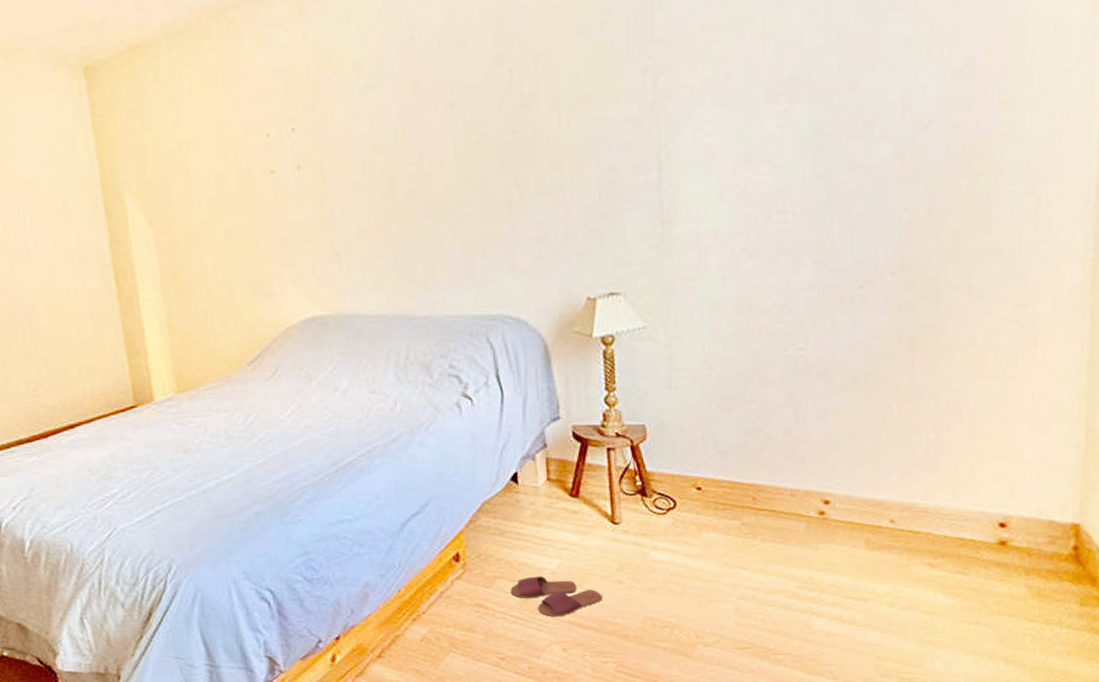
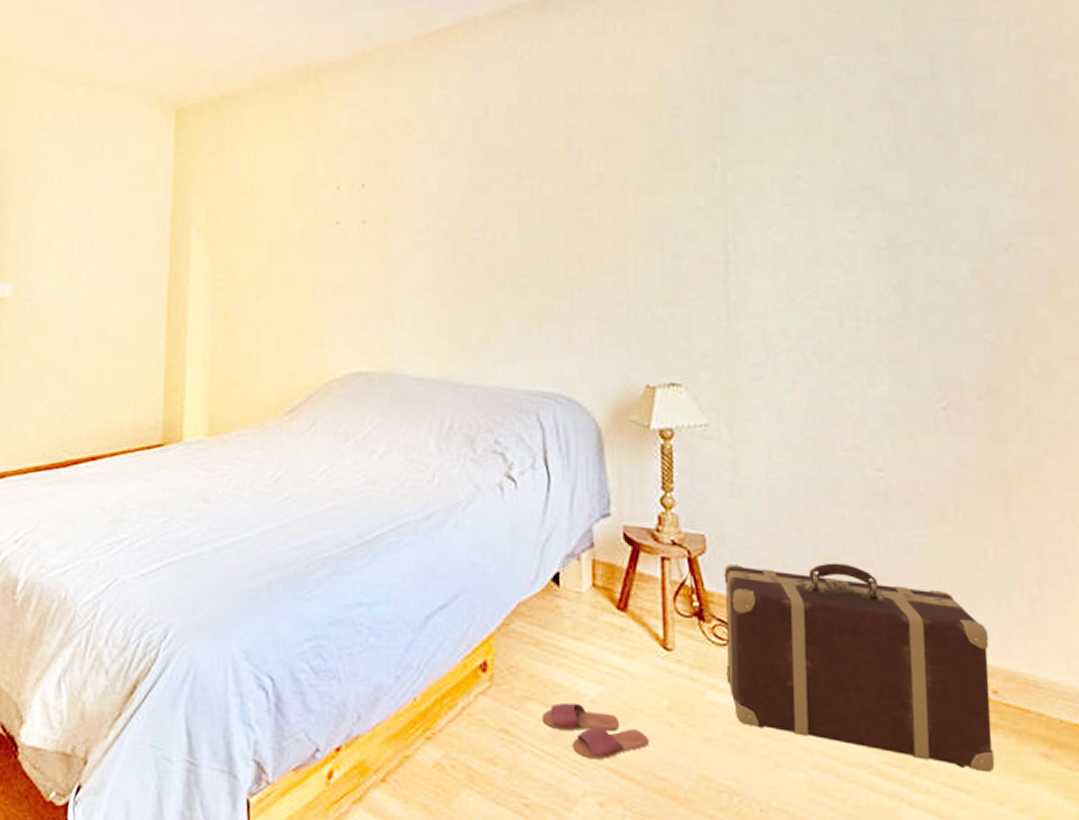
suitcase: none [663,433,889,584] -> present [724,562,995,773]

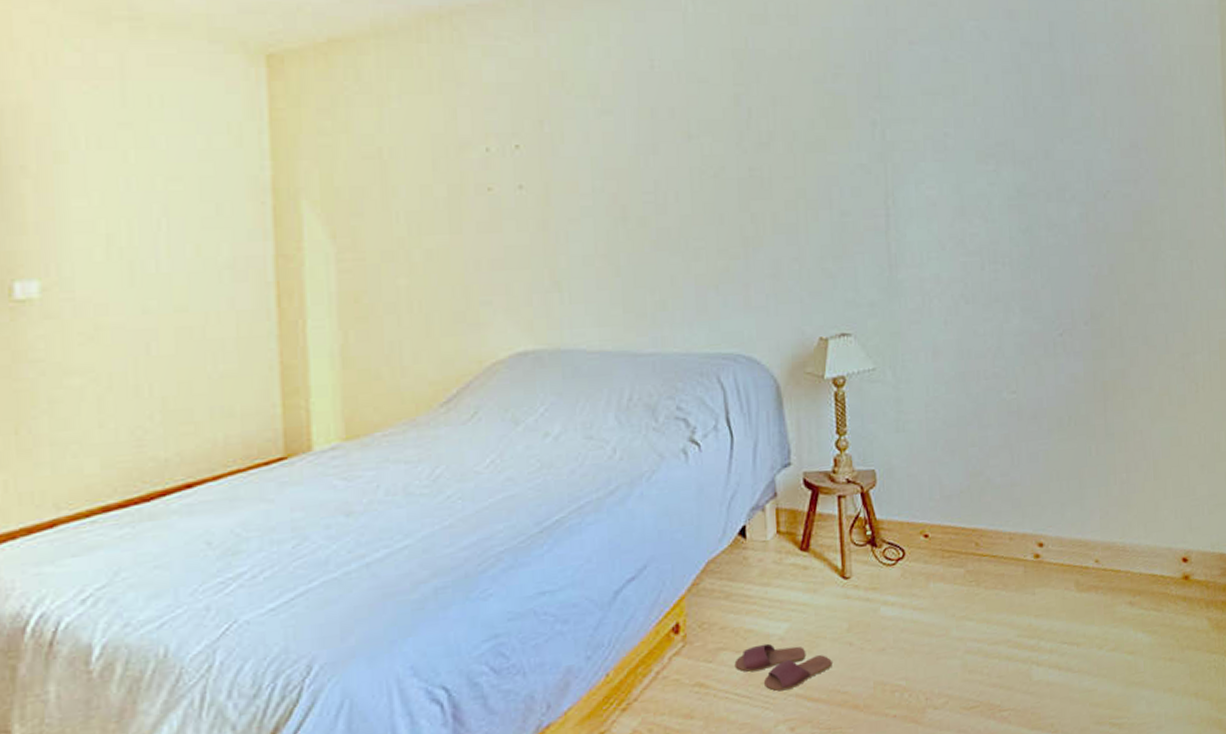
suitcase: present [724,562,995,773] -> none [892,476,1097,630]

